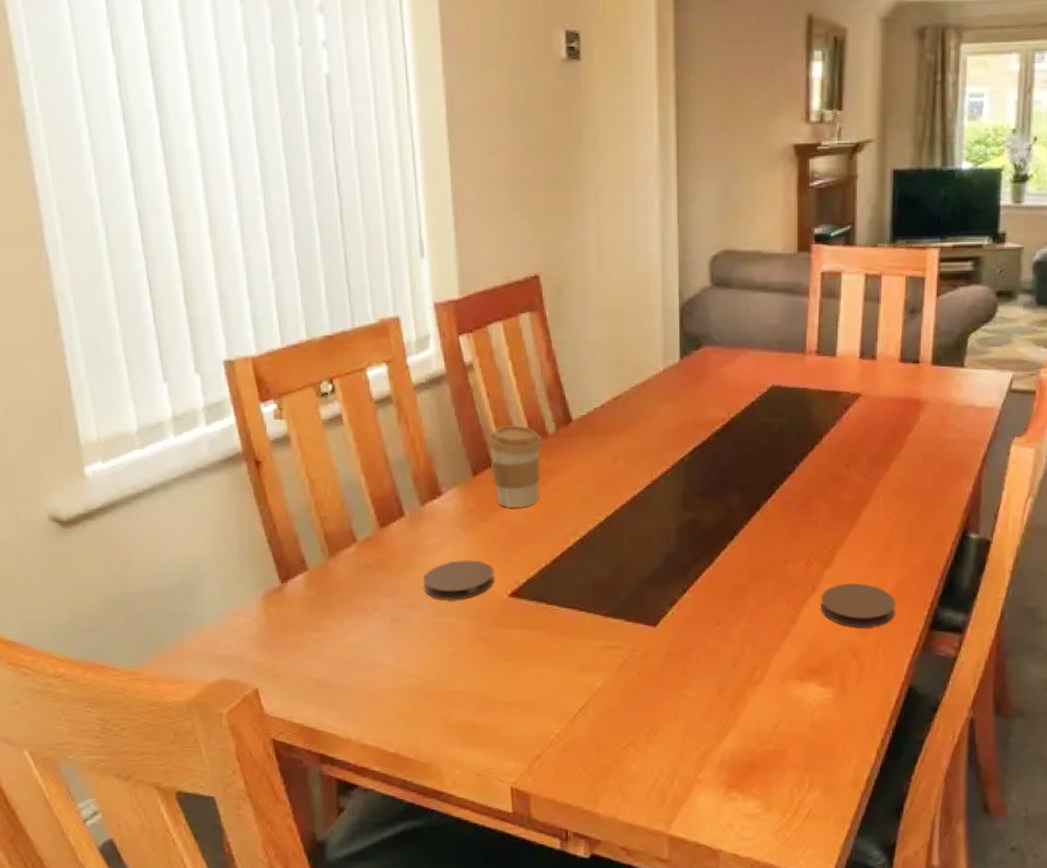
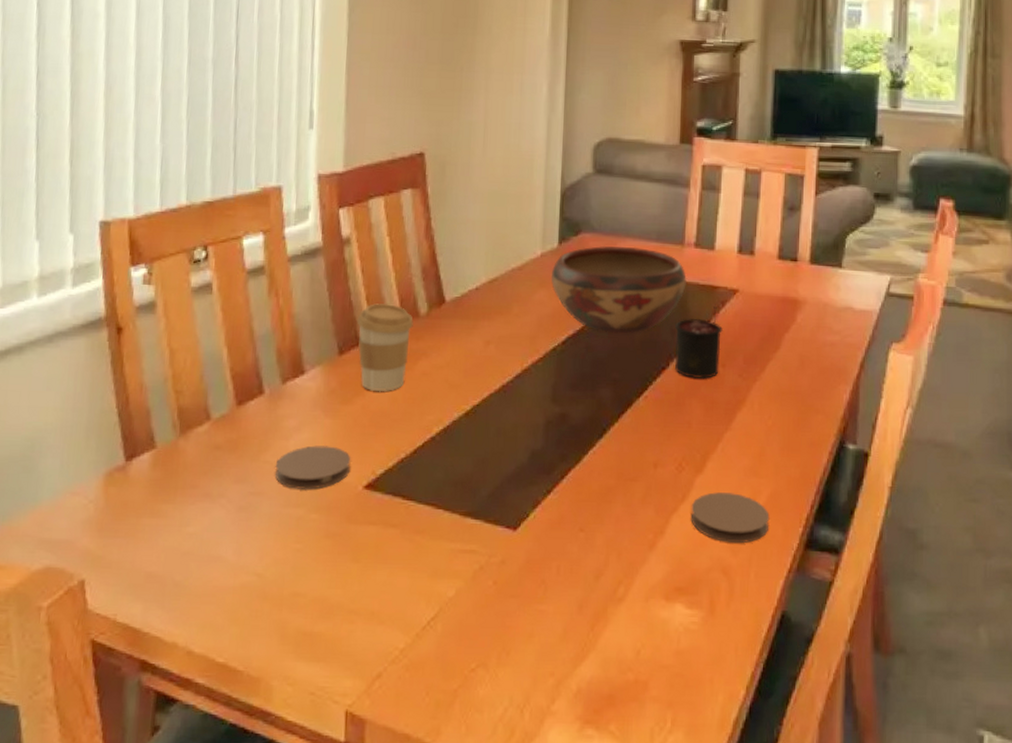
decorative bowl: none [674,357,809,442] -> present [551,245,687,334]
candle: none [800,411,846,481] -> present [675,306,723,380]

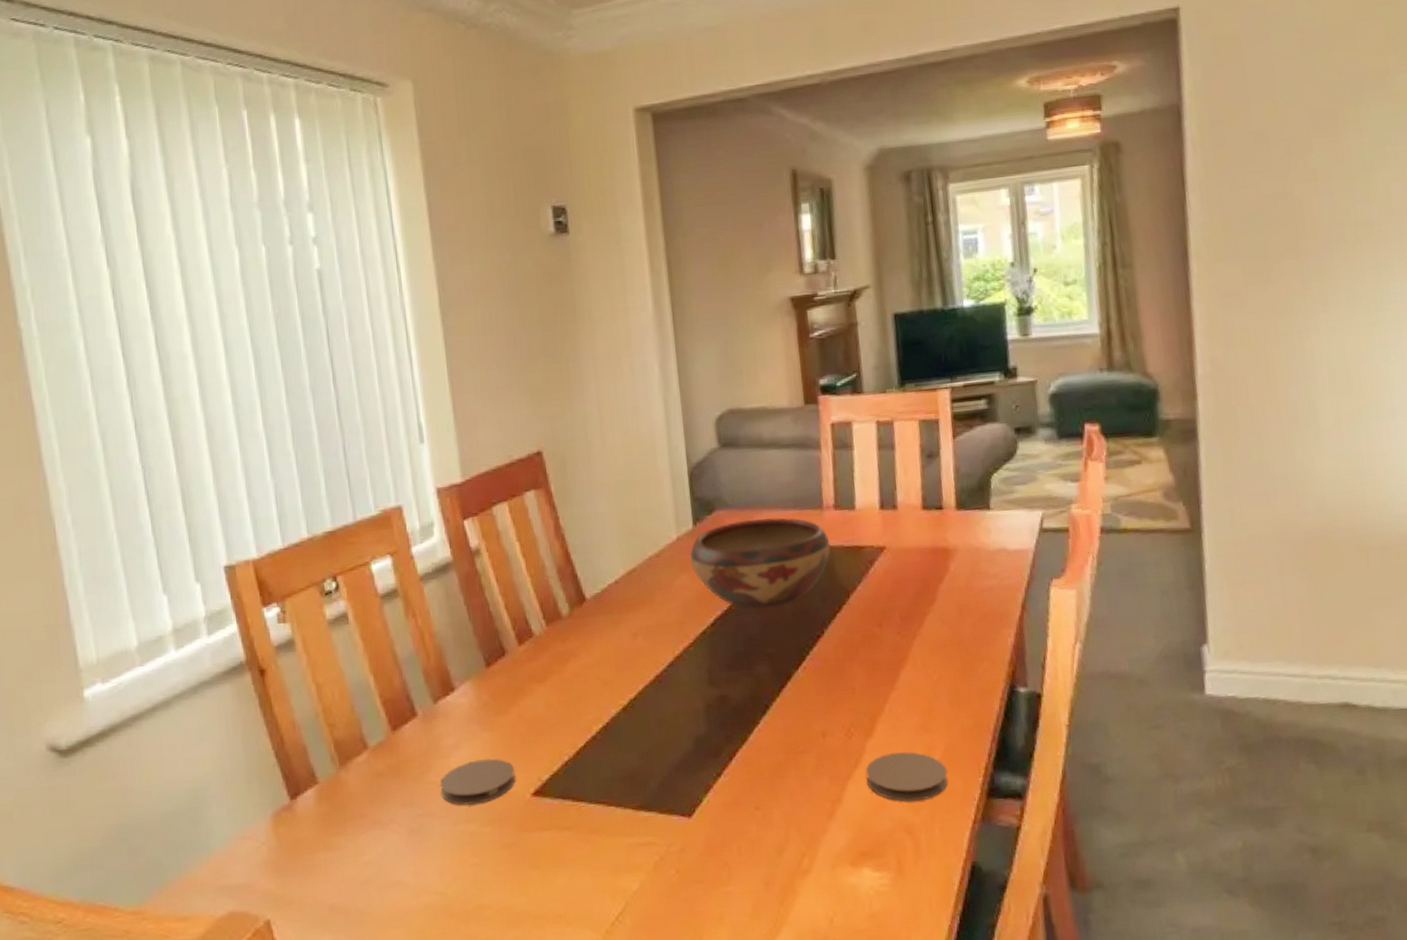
coffee cup: present [356,303,414,392] -> none [499,609,557,699]
candle: present [675,306,723,380] -> none [825,566,876,643]

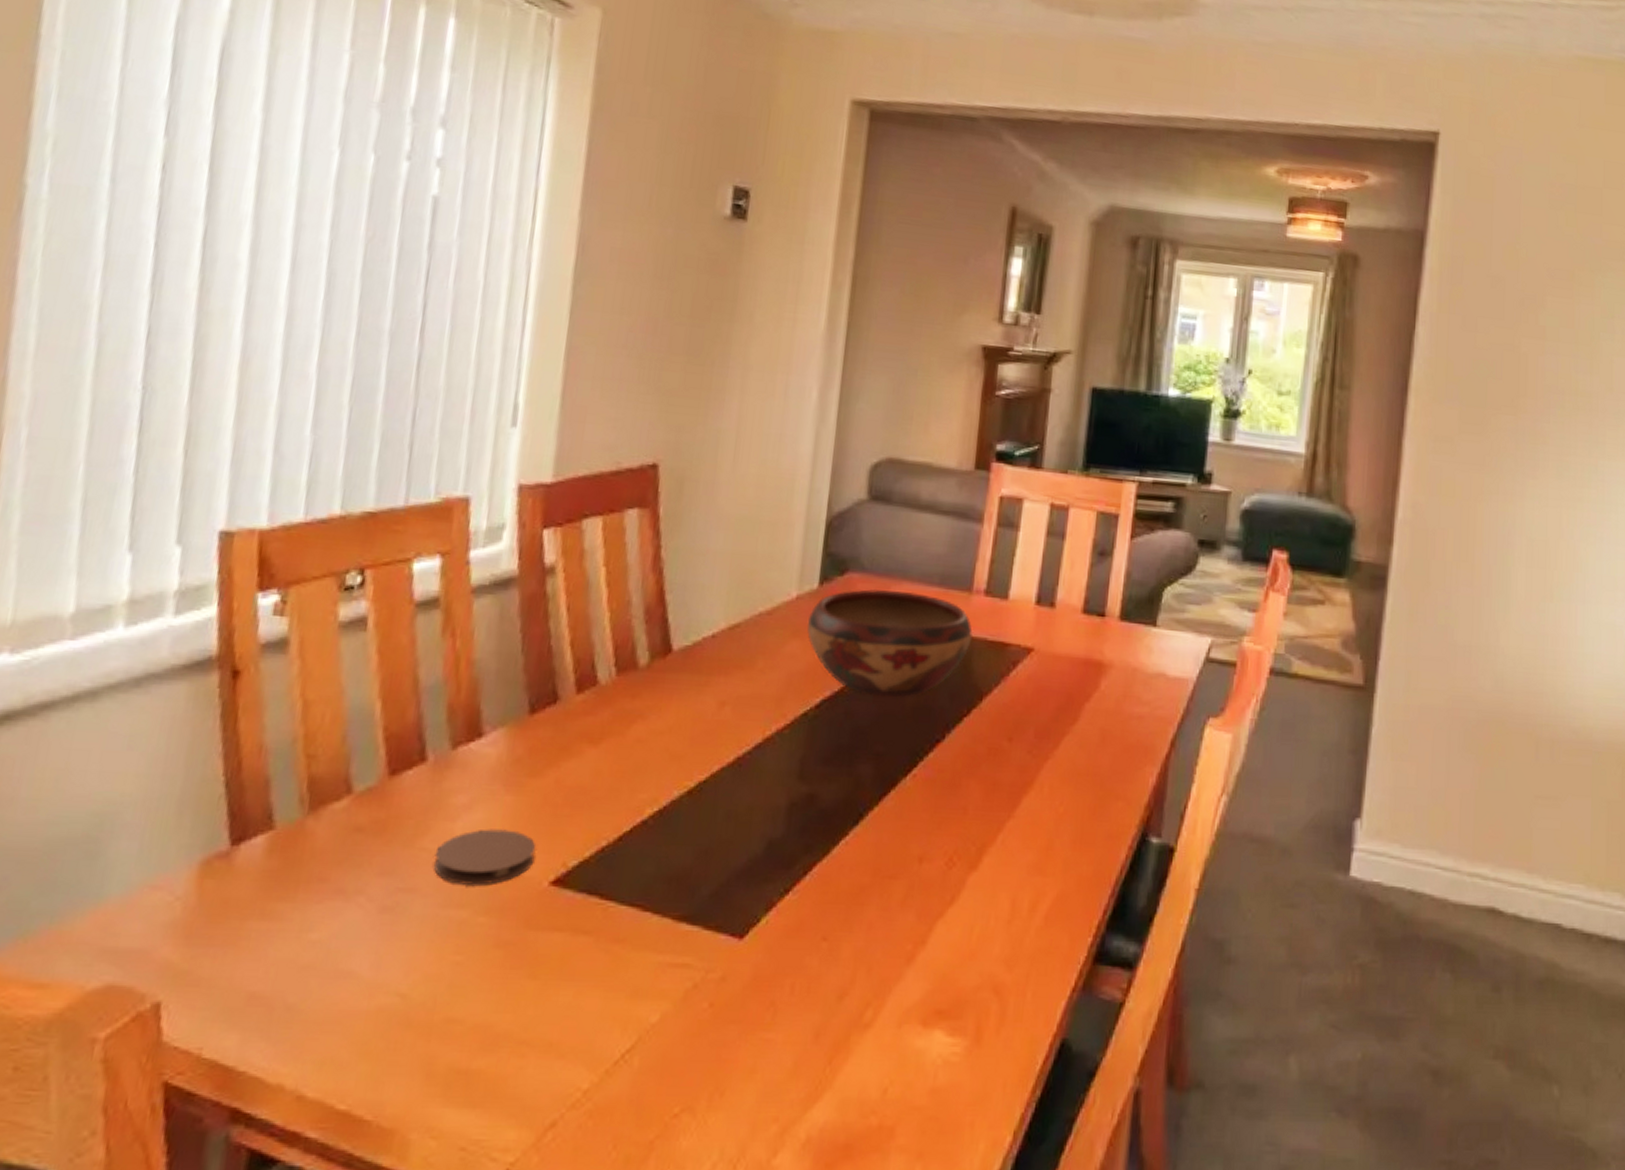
coaster: present [865,752,948,802] -> none [959,893,1054,957]

